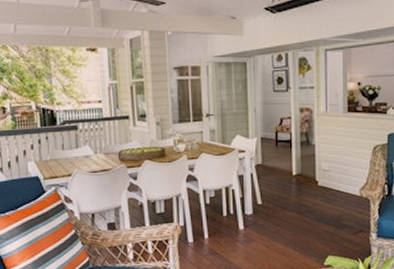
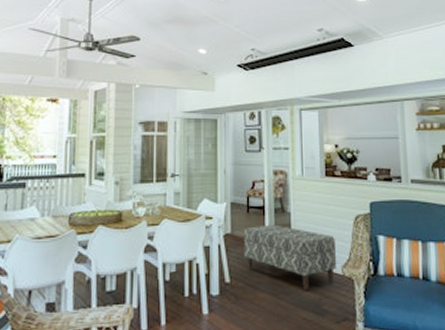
bench: none [273,155,355,210] -> present [243,224,336,291]

